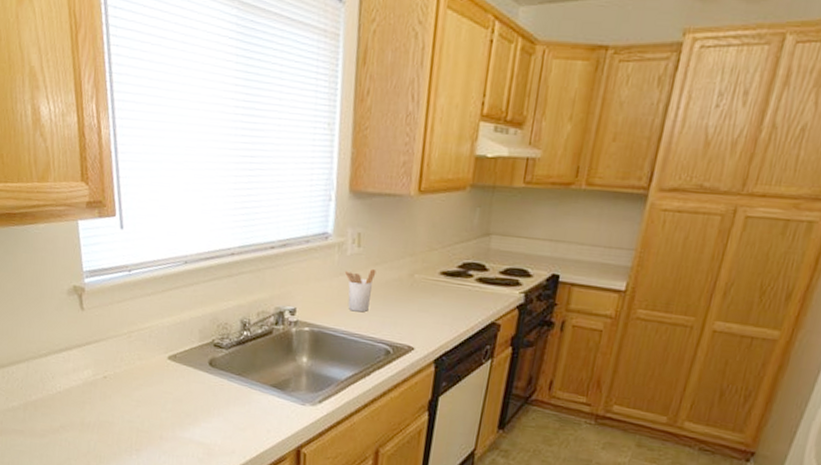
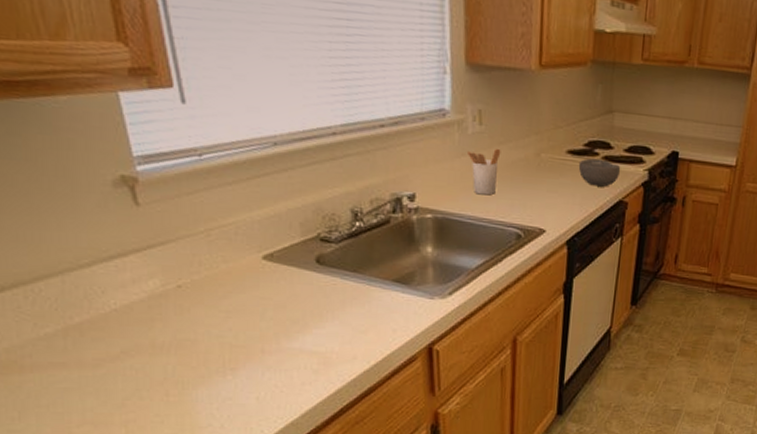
bowl: none [451,279,496,308] -> present [578,158,621,187]

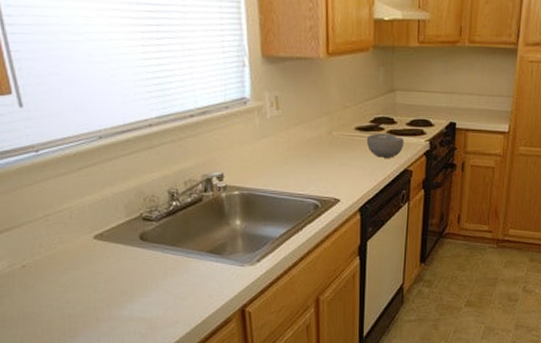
utensil holder: present [466,148,501,196] -> none [266,129,297,172]

